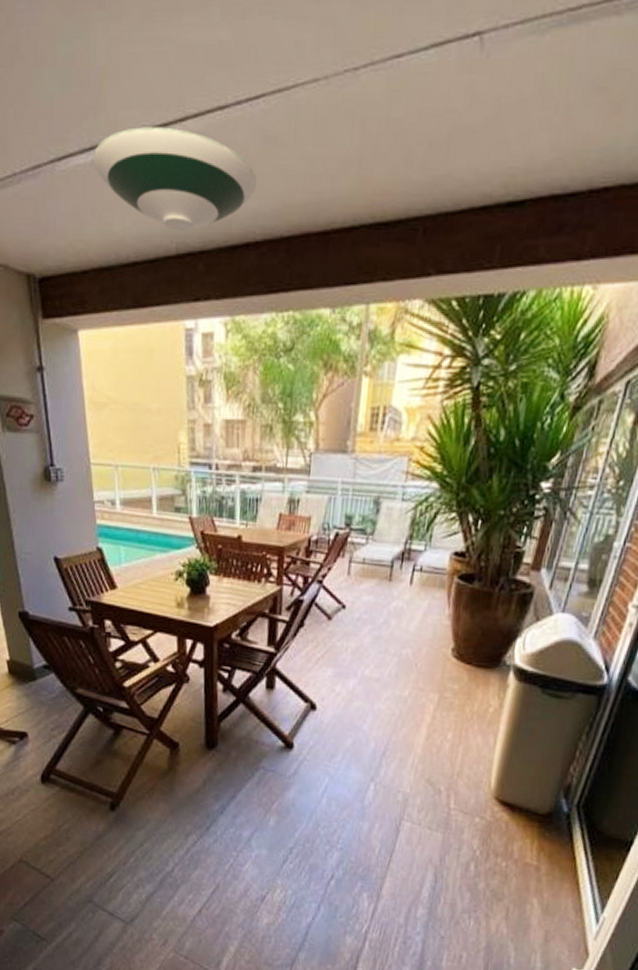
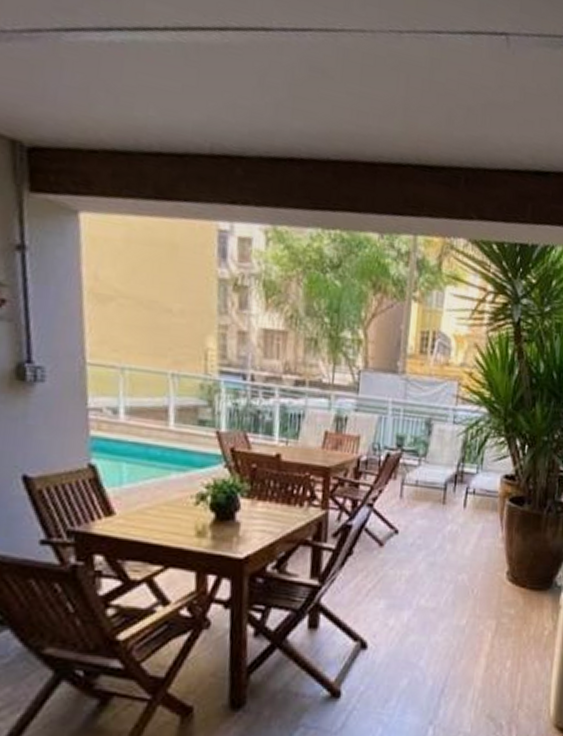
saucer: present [93,127,257,231] -> none [111,21,303,134]

